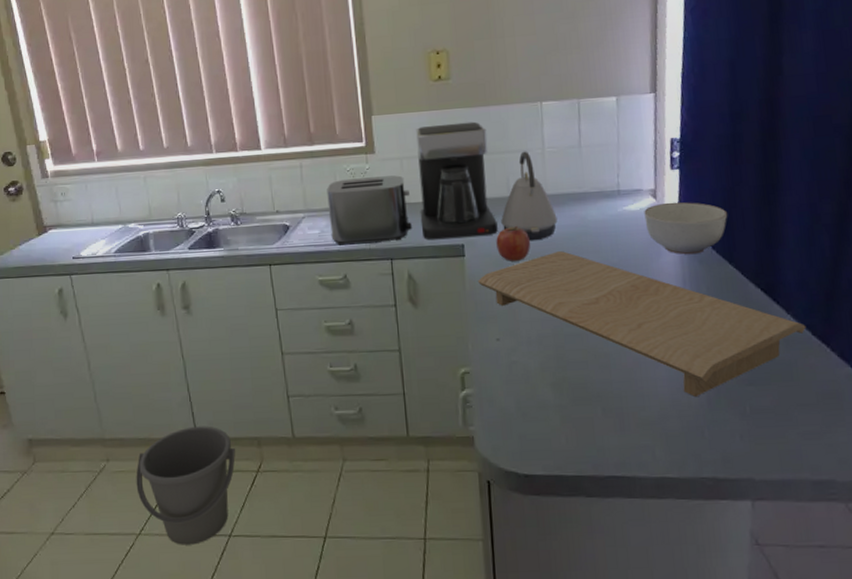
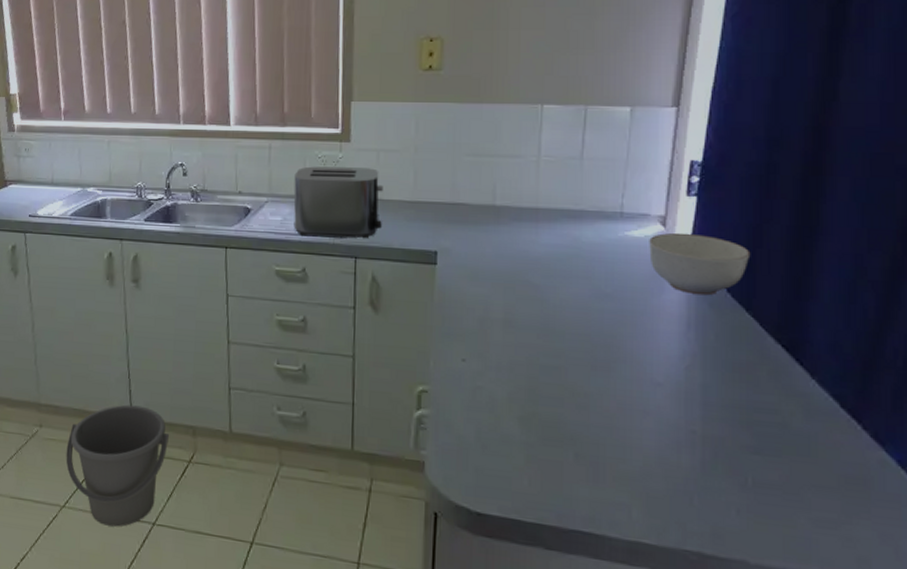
coffee maker: present [416,121,498,240] -> none [392,118,477,245]
cutting board: present [478,251,807,396] -> none [448,272,834,457]
fruit: present [496,225,531,261] -> none [473,237,513,277]
kettle: present [501,151,558,241] -> none [482,157,546,258]

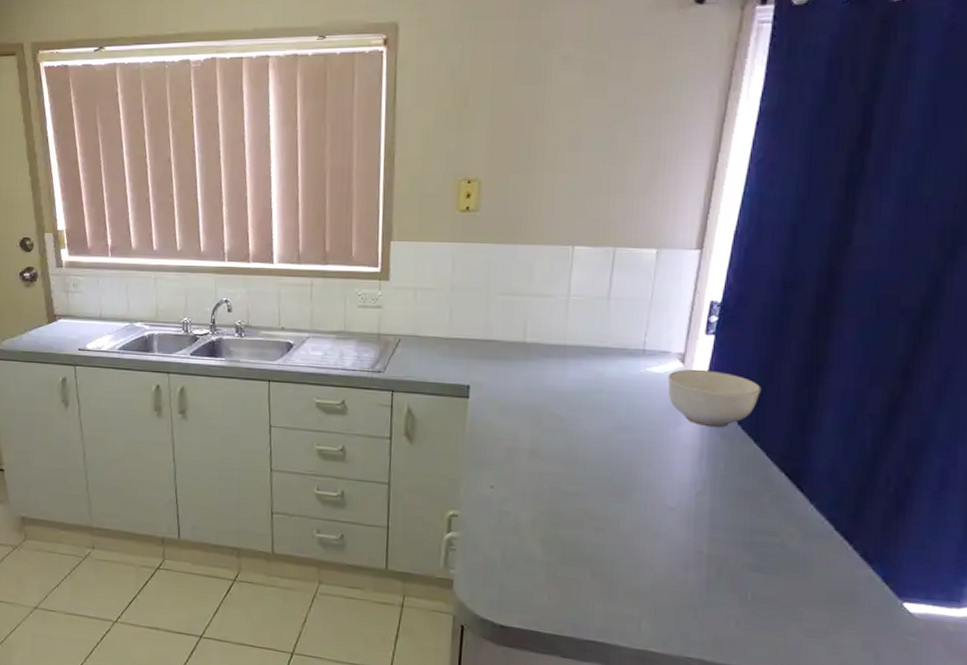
bucket: present [66,404,170,527] -> none [117,528,216,640]
toaster: present [293,166,383,238] -> none [334,303,420,373]

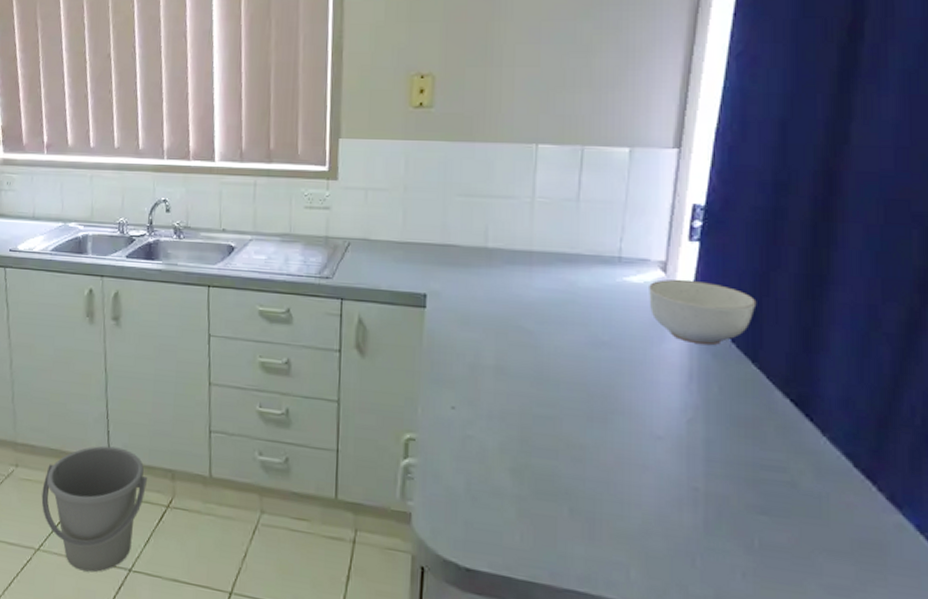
bucket: none [117,528,216,640] -> present [41,445,148,573]

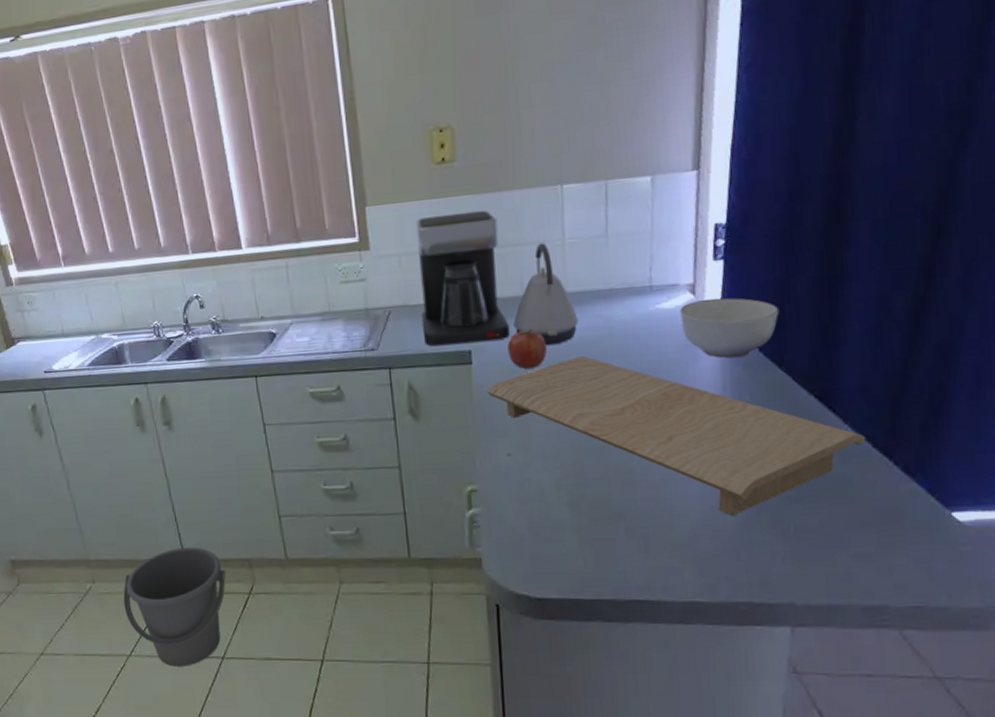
coffee maker: none [380,156,468,288] -> present [416,210,510,347]
cutting board: none [438,317,847,516] -> present [487,356,866,515]
fruit: none [464,281,506,322] -> present [507,328,548,369]
kettle: none [473,197,541,302] -> present [513,243,579,346]

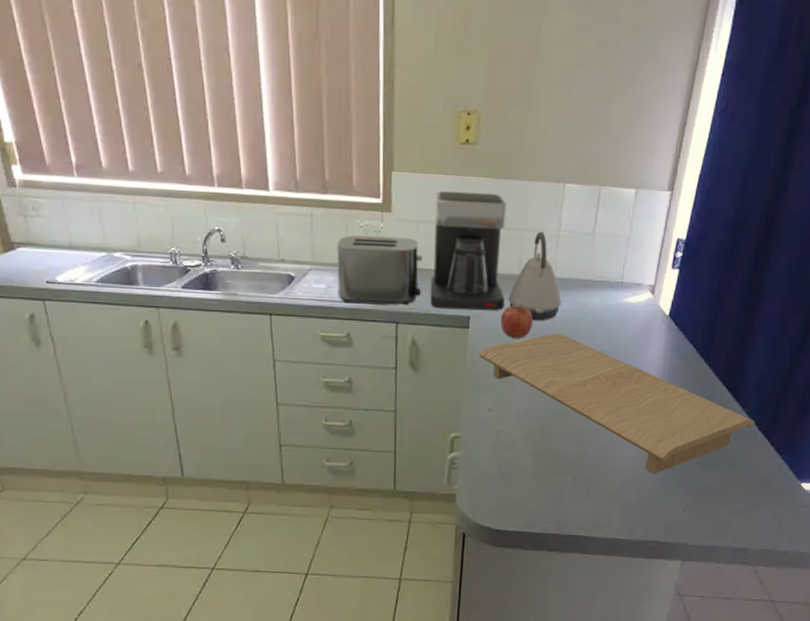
bucket: present [123,547,226,667] -> none [116,467,224,575]
toaster: none [316,274,412,354] -> present [337,235,422,305]
bowl: present [680,297,780,359] -> none [640,299,713,350]

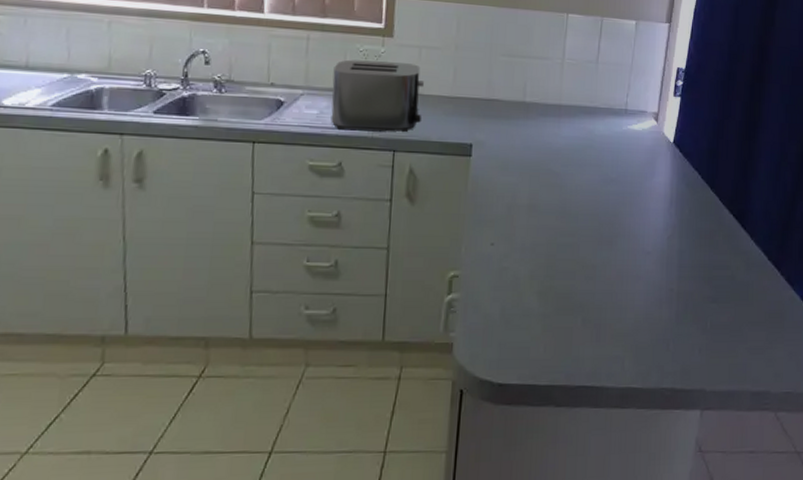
coffee maker: present [430,191,507,310] -> none [431,18,512,138]
cutting board: present [479,333,756,474] -> none [481,161,765,311]
fruit: present [500,304,534,338] -> none [504,131,539,167]
kettle: present [508,231,562,321] -> none [512,58,567,149]

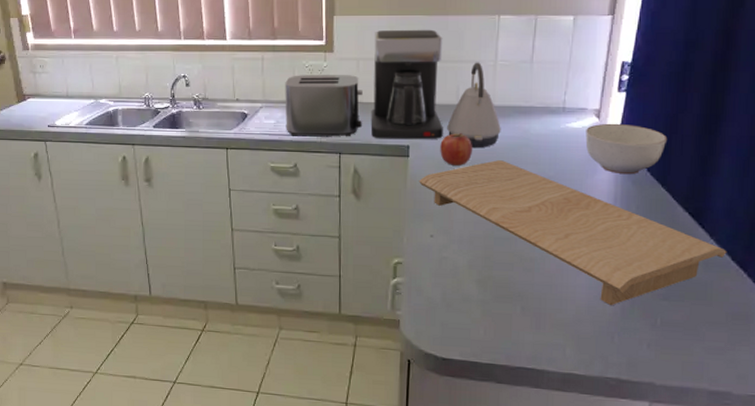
coffee maker: none [431,18,512,138] -> present [371,29,443,140]
cutting board: none [481,161,765,311] -> present [419,160,727,305]
fruit: none [504,131,539,167] -> present [440,132,473,166]
kettle: none [512,58,567,149] -> present [447,62,501,149]
bowl: none [645,126,716,178] -> present [585,123,668,175]

